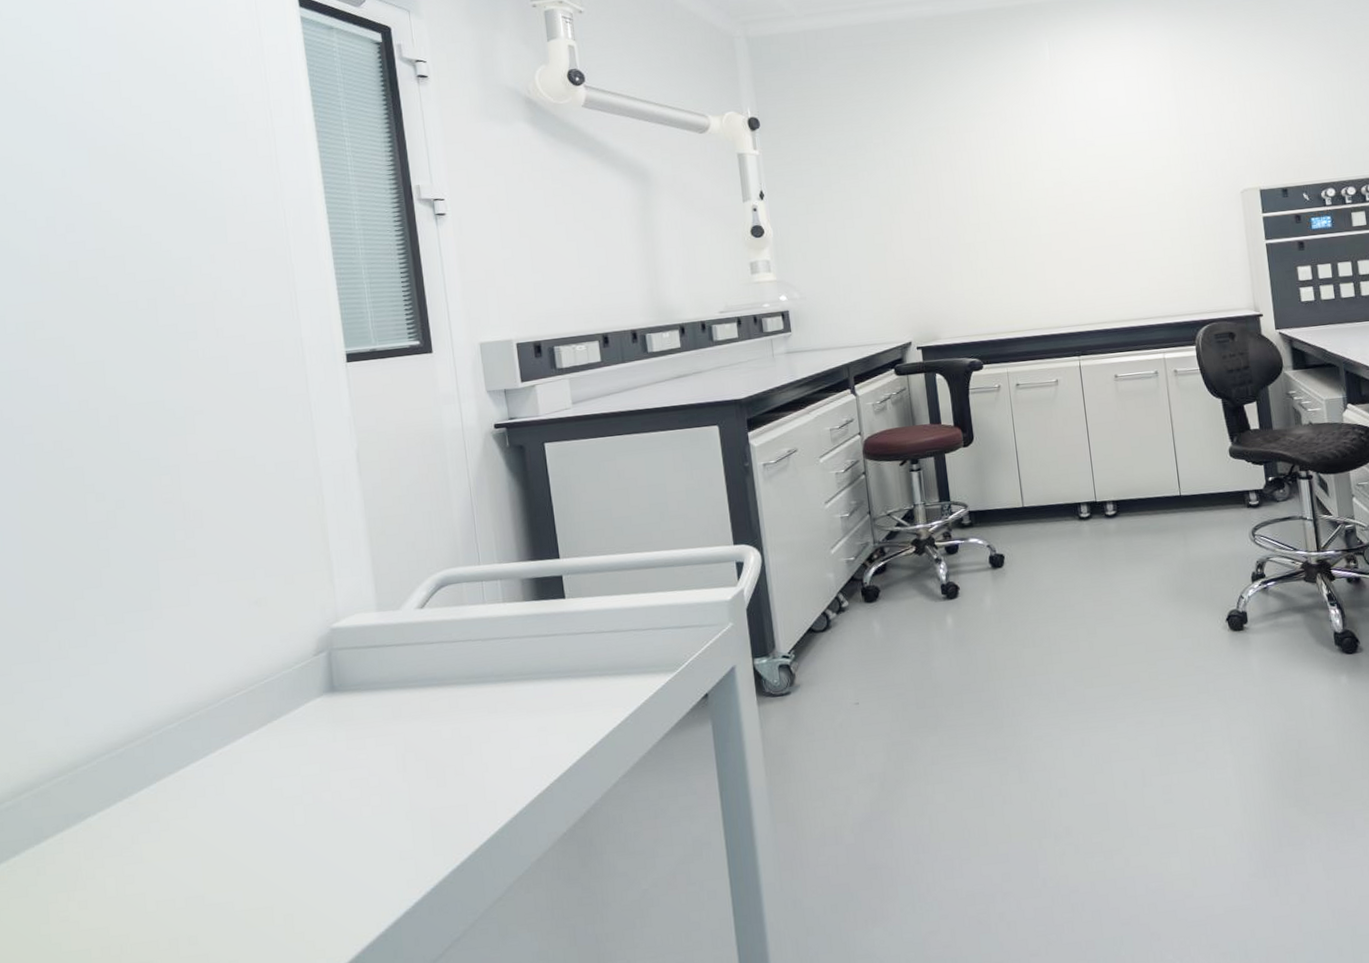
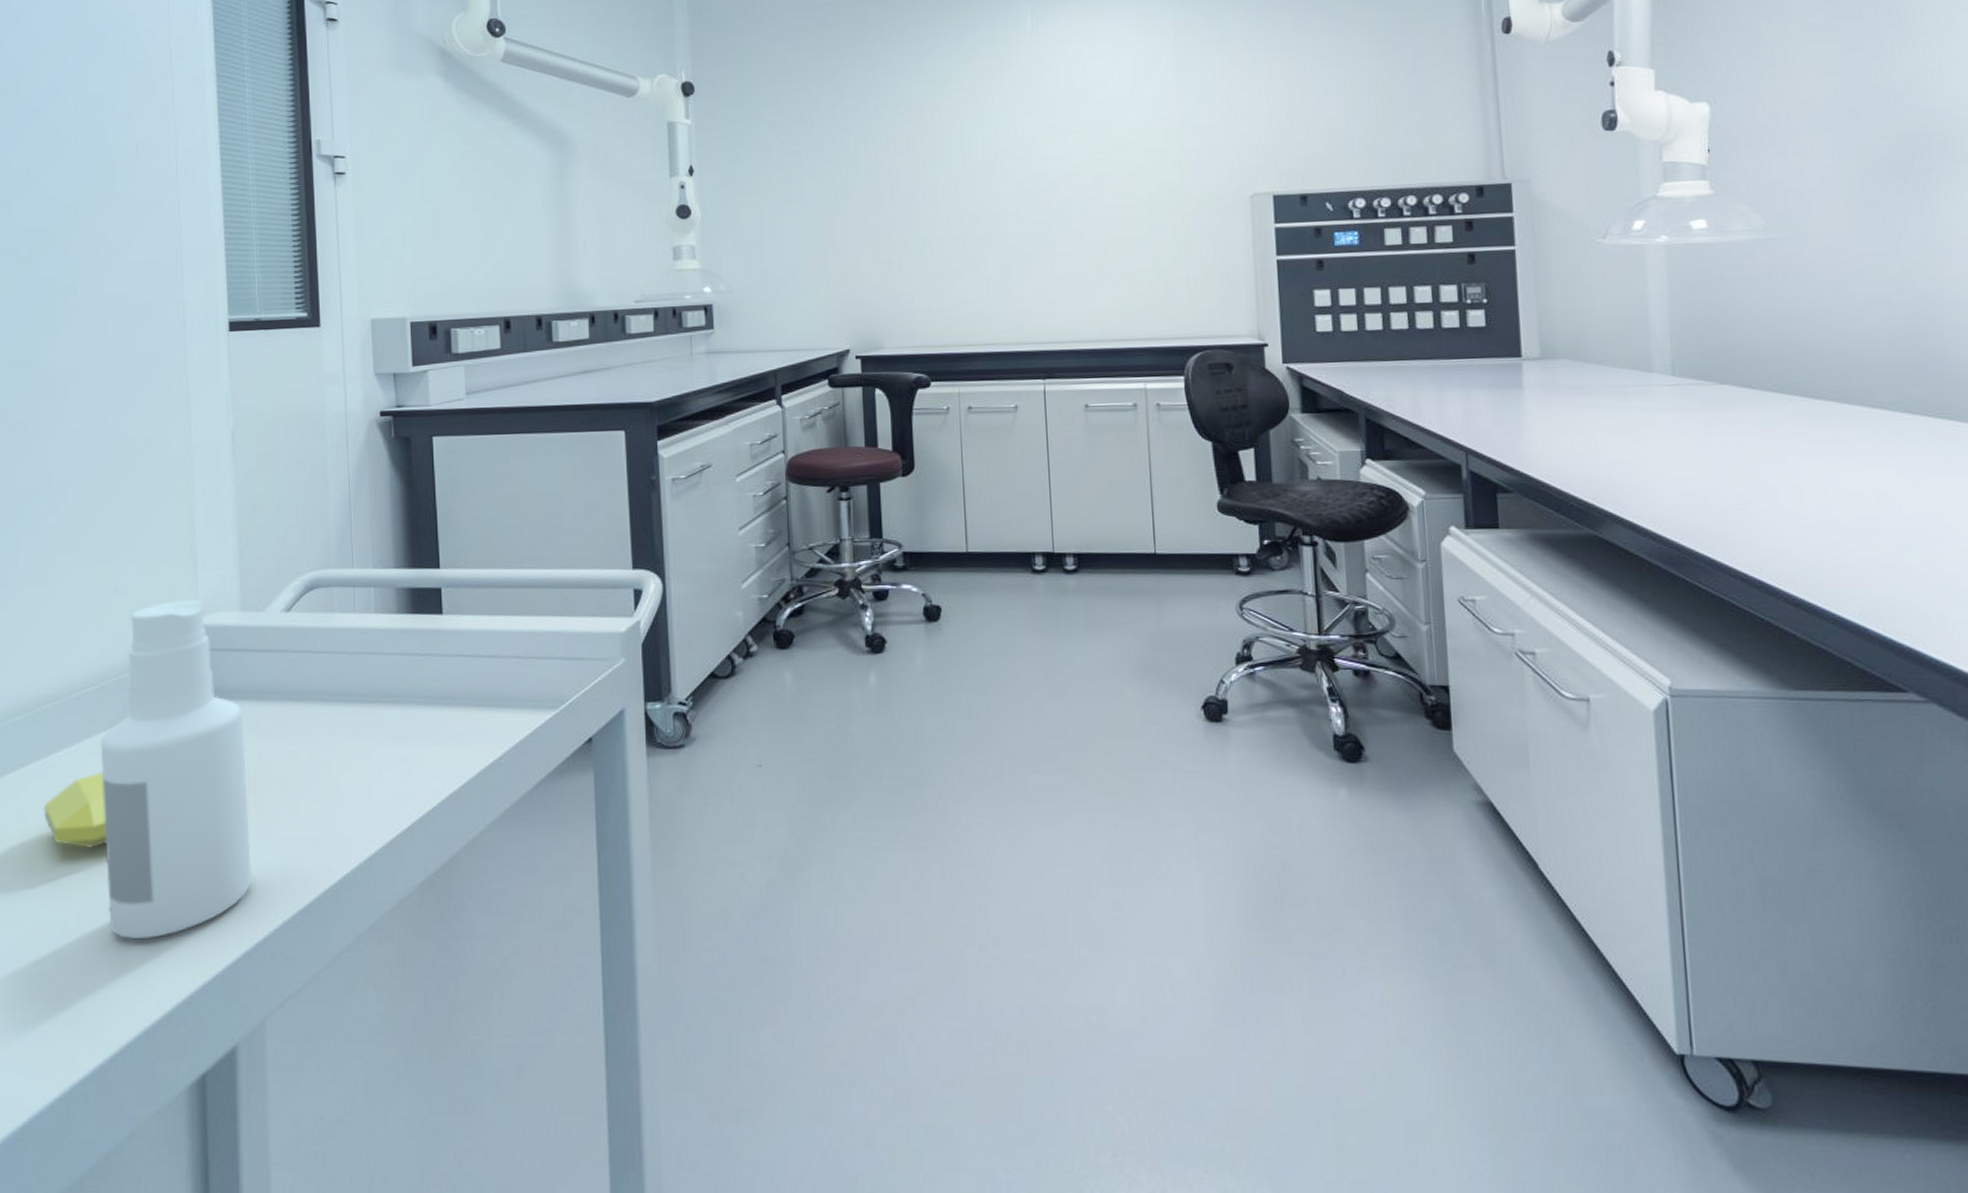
soap bar: none [203,766,267,836] -> present [43,772,107,848]
spray bottle: none [253,604,407,913] -> present [100,599,253,940]

